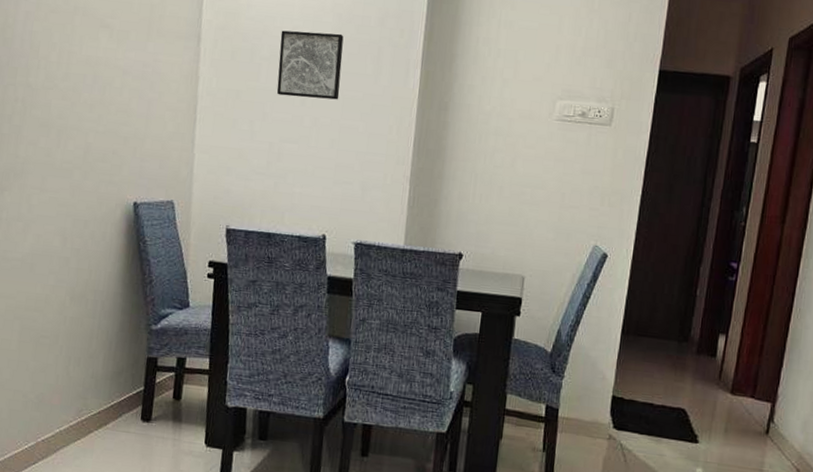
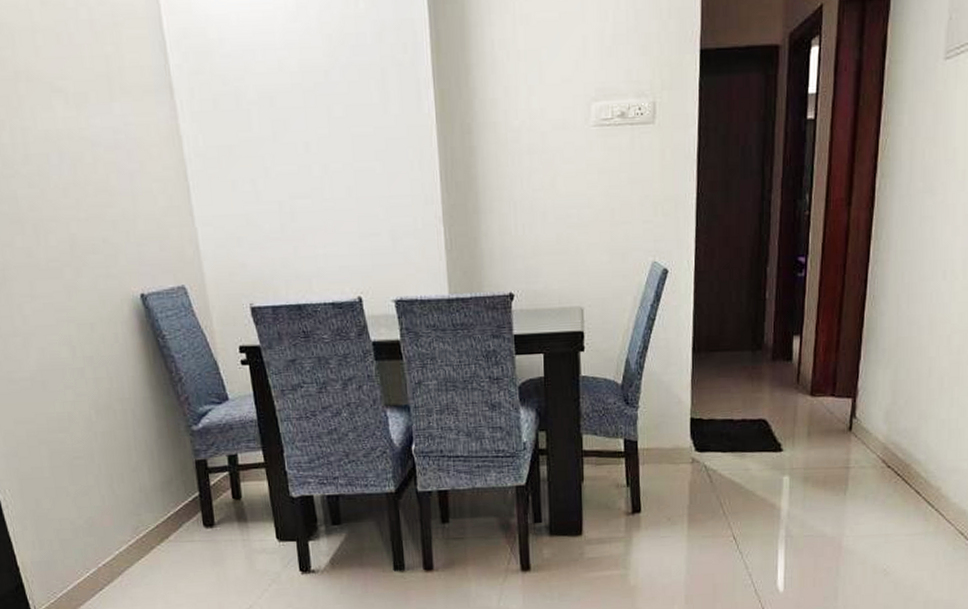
wall art: present [276,30,344,100] -> none [265,59,347,144]

